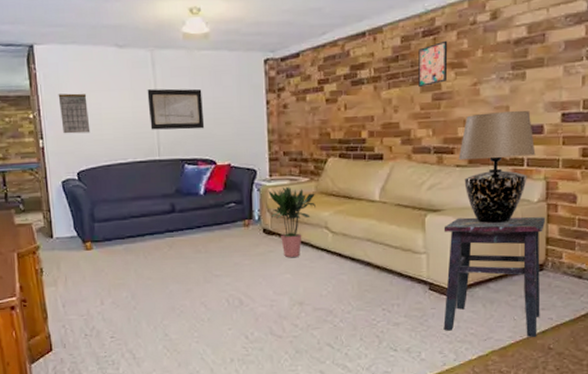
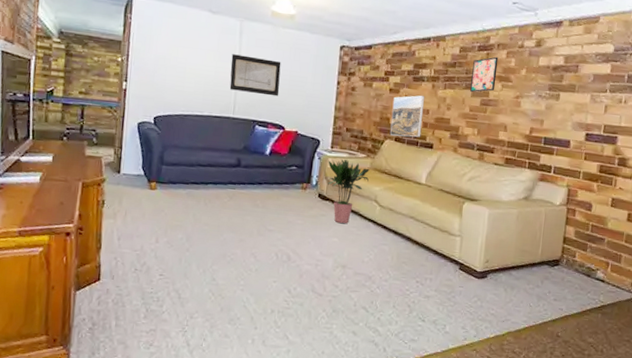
calendar: present [58,93,91,134] -> none [147,44,175,83]
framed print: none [331,100,368,153] -> present [389,95,425,138]
side table: present [443,216,545,338] -> none [468,209,564,325]
table lamp: present [458,110,536,224] -> none [496,122,562,219]

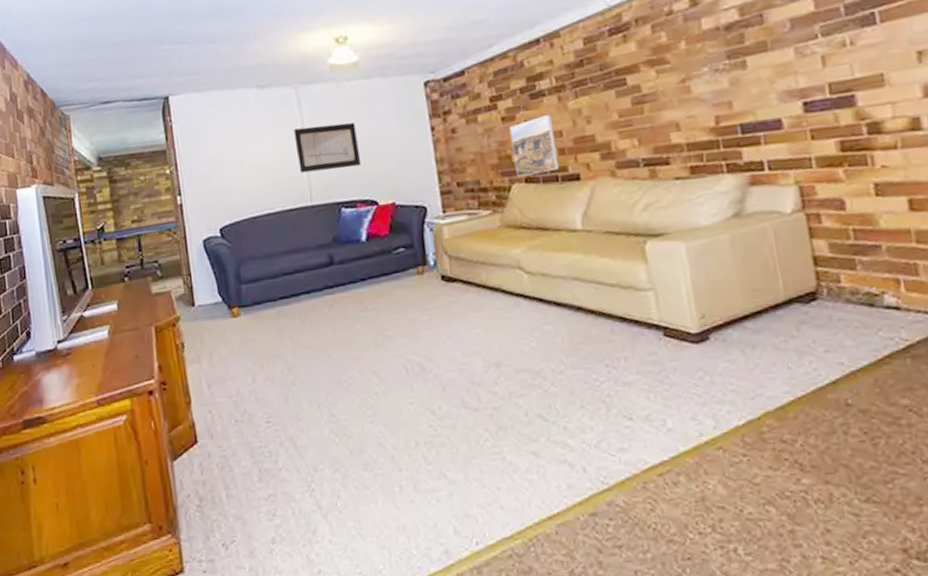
potted plant: present [328,159,370,223] -> none [443,222,503,308]
wall art: present [470,56,499,93] -> none [606,36,647,93]

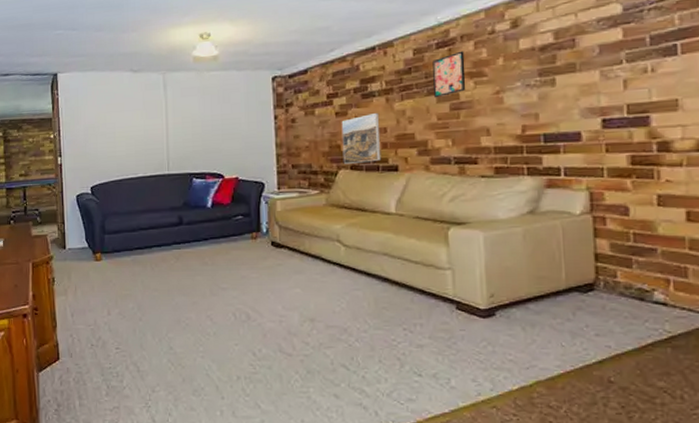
wall art: present [293,122,362,173] -> none [158,107,213,146]
wall art: none [606,36,647,93] -> present [432,50,466,98]

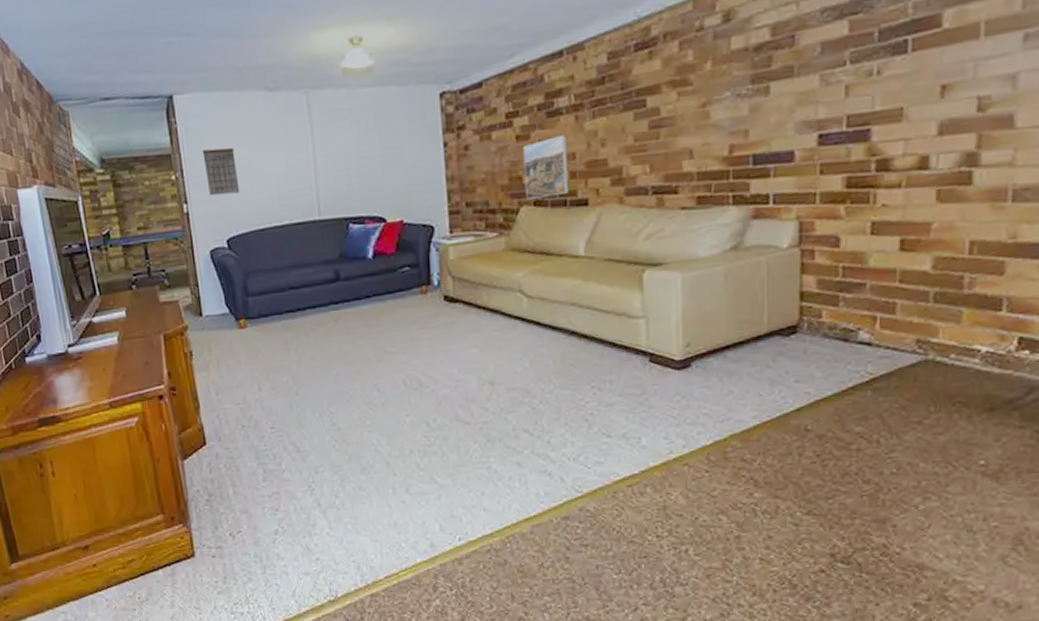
calendar: none [77,114,105,152] -> present [202,147,240,196]
wall art: present [432,50,466,98] -> none [630,53,668,115]

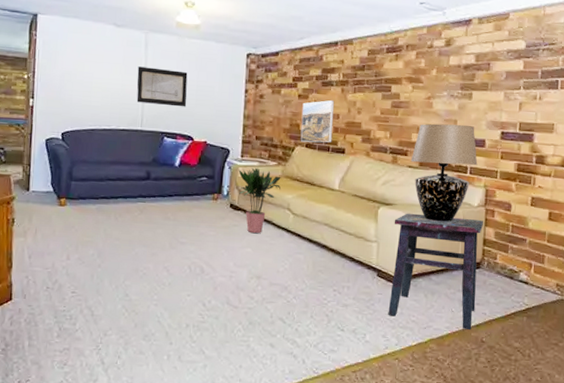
calendar: present [202,147,240,196] -> none [53,60,81,98]
wall art: none [303,133,371,186] -> present [136,66,188,107]
potted plant: none [449,243,506,328] -> present [238,167,281,233]
side table: none [666,266,798,418] -> present [388,213,483,331]
table lamp: none [683,133,784,278] -> present [410,123,478,222]

